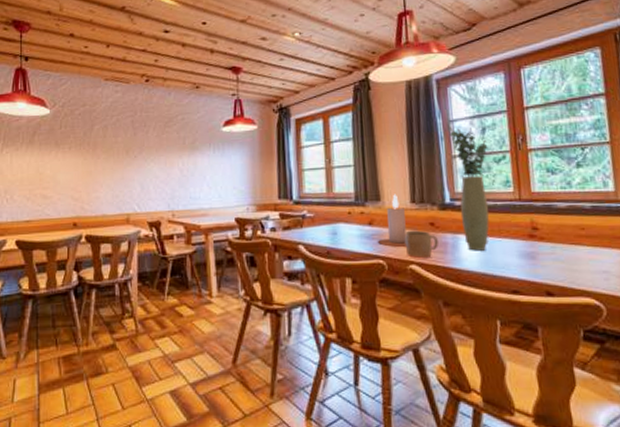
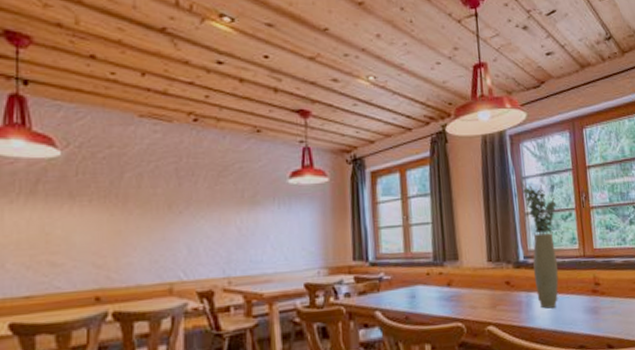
candle: present [378,194,407,247] -> none [457,253,484,308]
mug: present [404,230,438,259] -> none [482,290,514,319]

